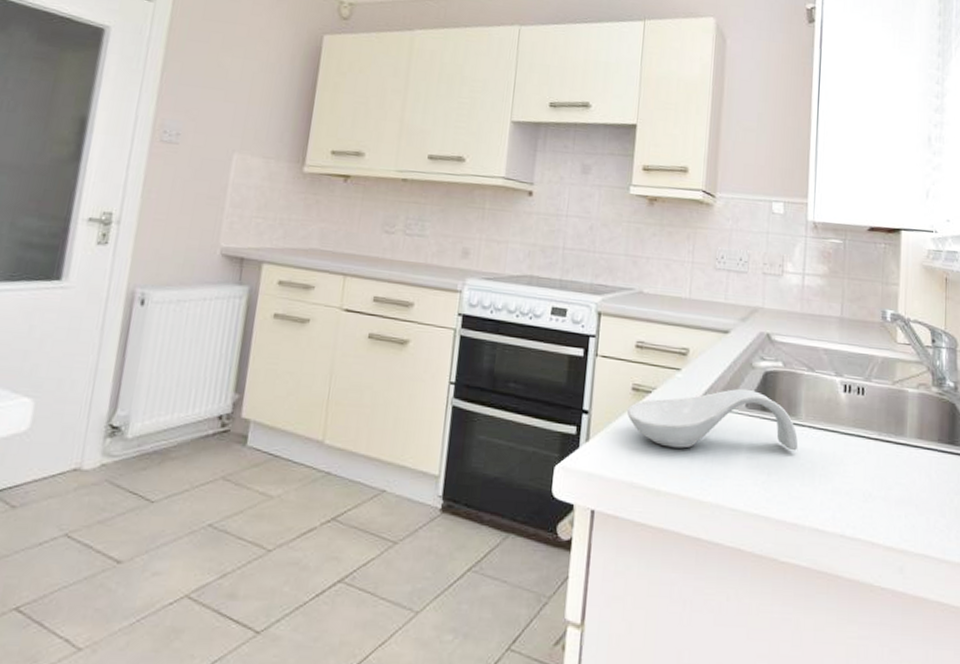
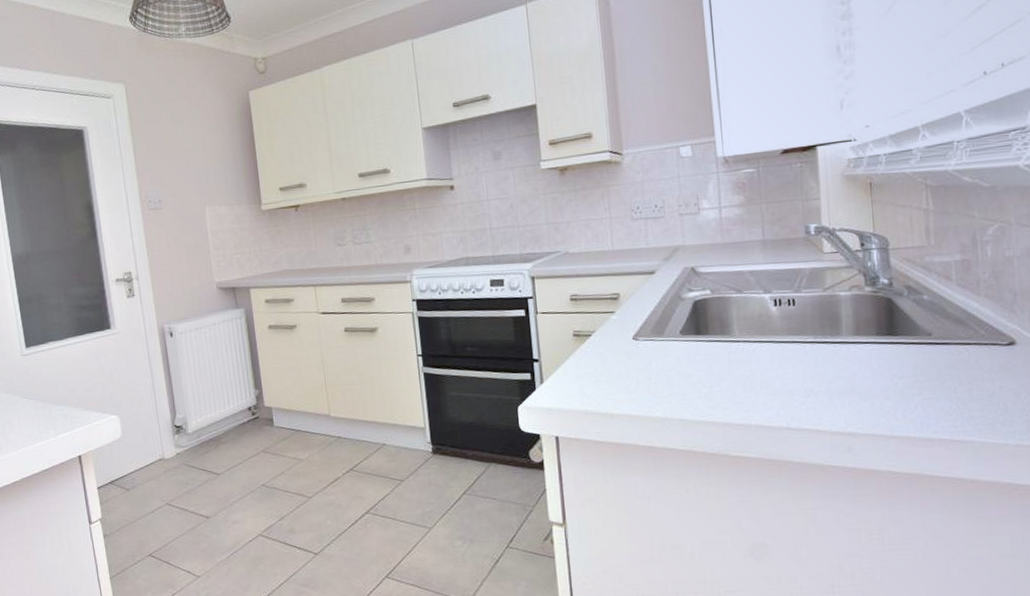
spoon rest: present [627,388,799,451] -> none [572,318,736,378]

